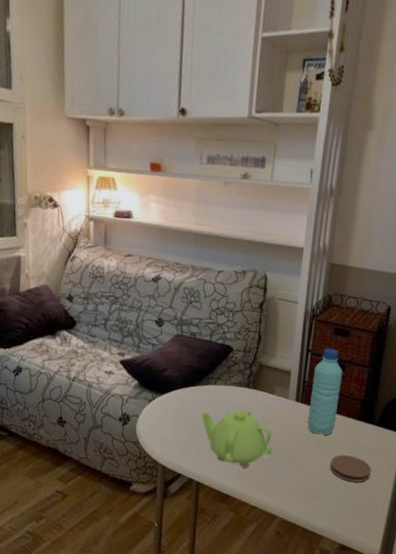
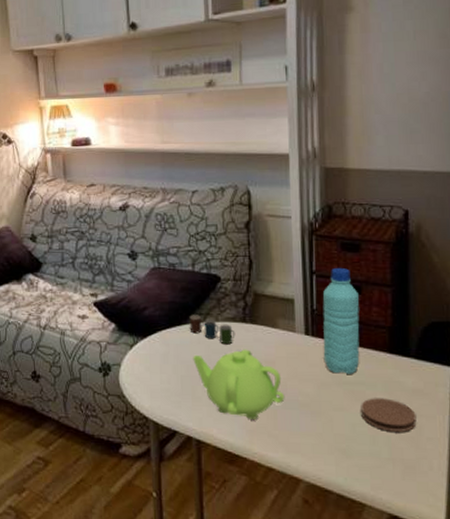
cup: none [201,378,240,405] -> present [189,314,236,345]

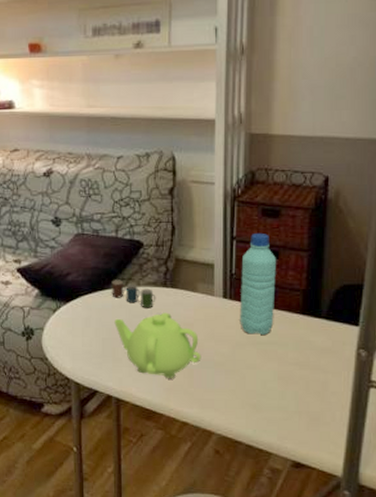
coaster: present [361,398,417,432] -> none [272,356,323,387]

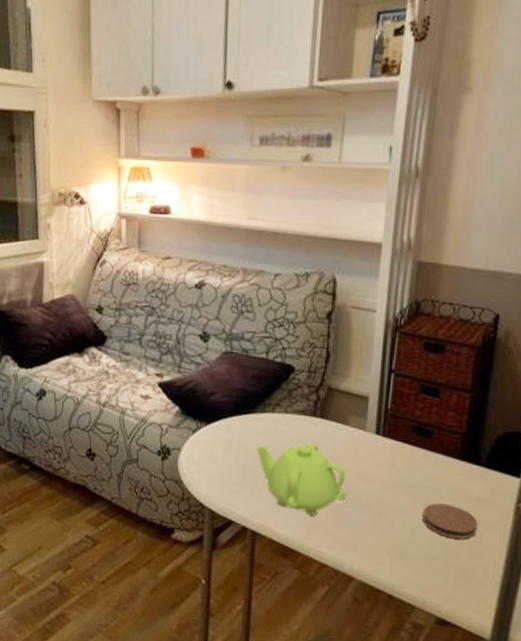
cup: present [111,280,156,308] -> none [256,404,304,438]
water bottle: present [240,232,276,335] -> none [391,367,436,478]
coaster: none [272,356,323,387] -> present [422,503,478,539]

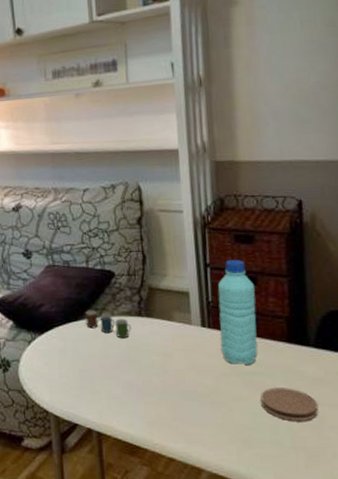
cup: none [256,404,304,438] -> present [85,310,132,339]
teapot: present [257,443,347,515] -> none [90,342,184,411]
water bottle: none [391,367,436,478] -> present [218,259,258,364]

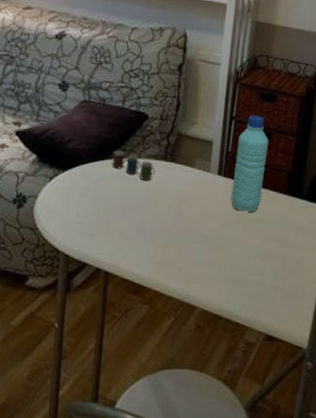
coaster: present [260,387,319,421] -> none [255,233,300,264]

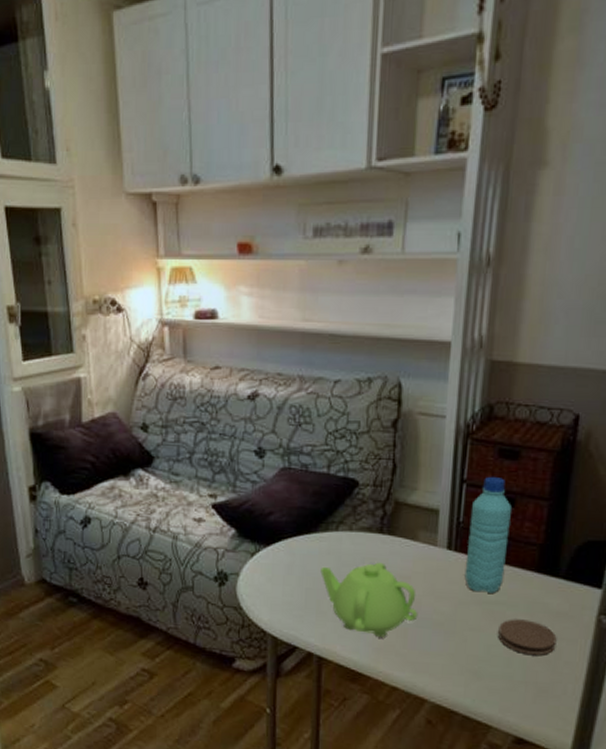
teapot: none [111,186,193,252] -> present [320,562,418,637]
cup: present [112,150,156,181] -> none [319,522,370,557]
coaster: none [255,233,300,264] -> present [498,619,557,655]

